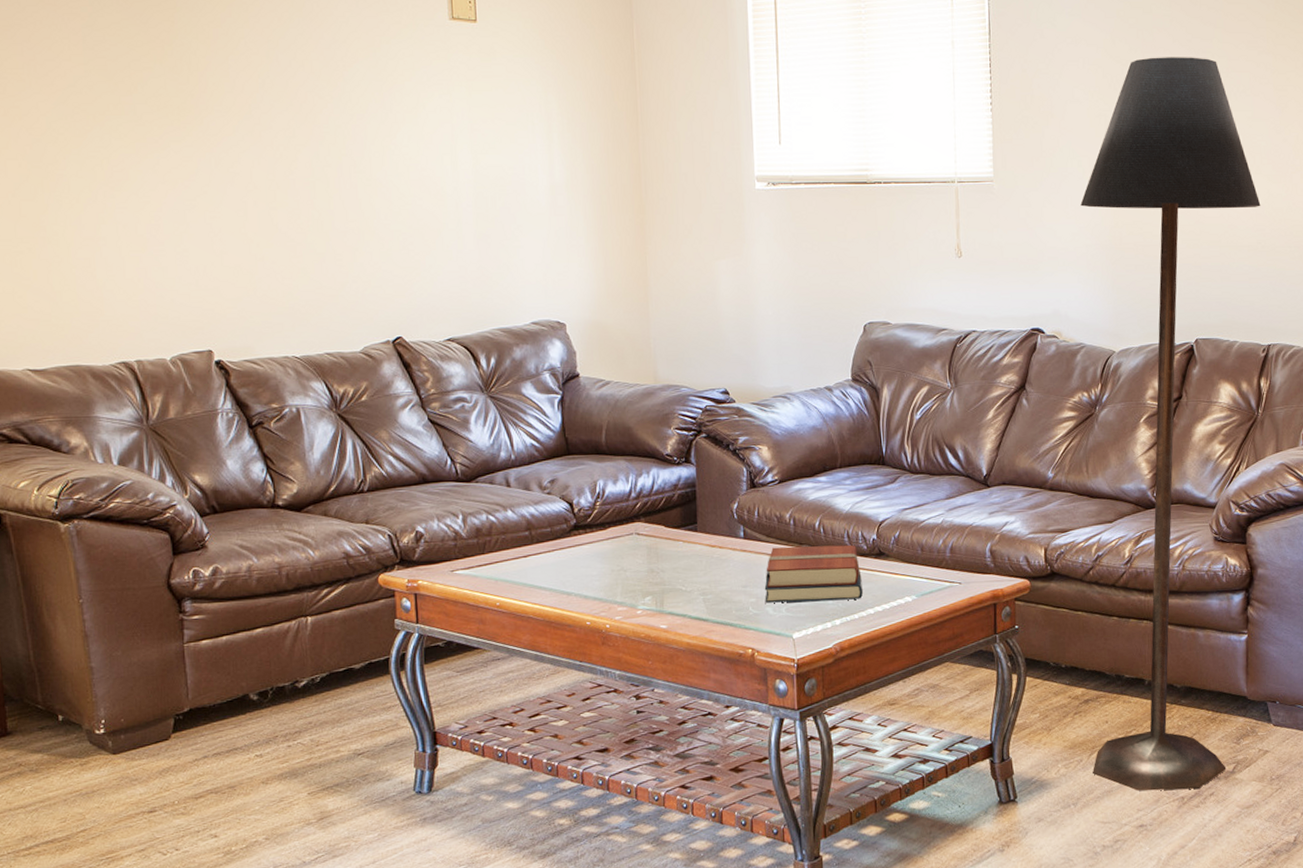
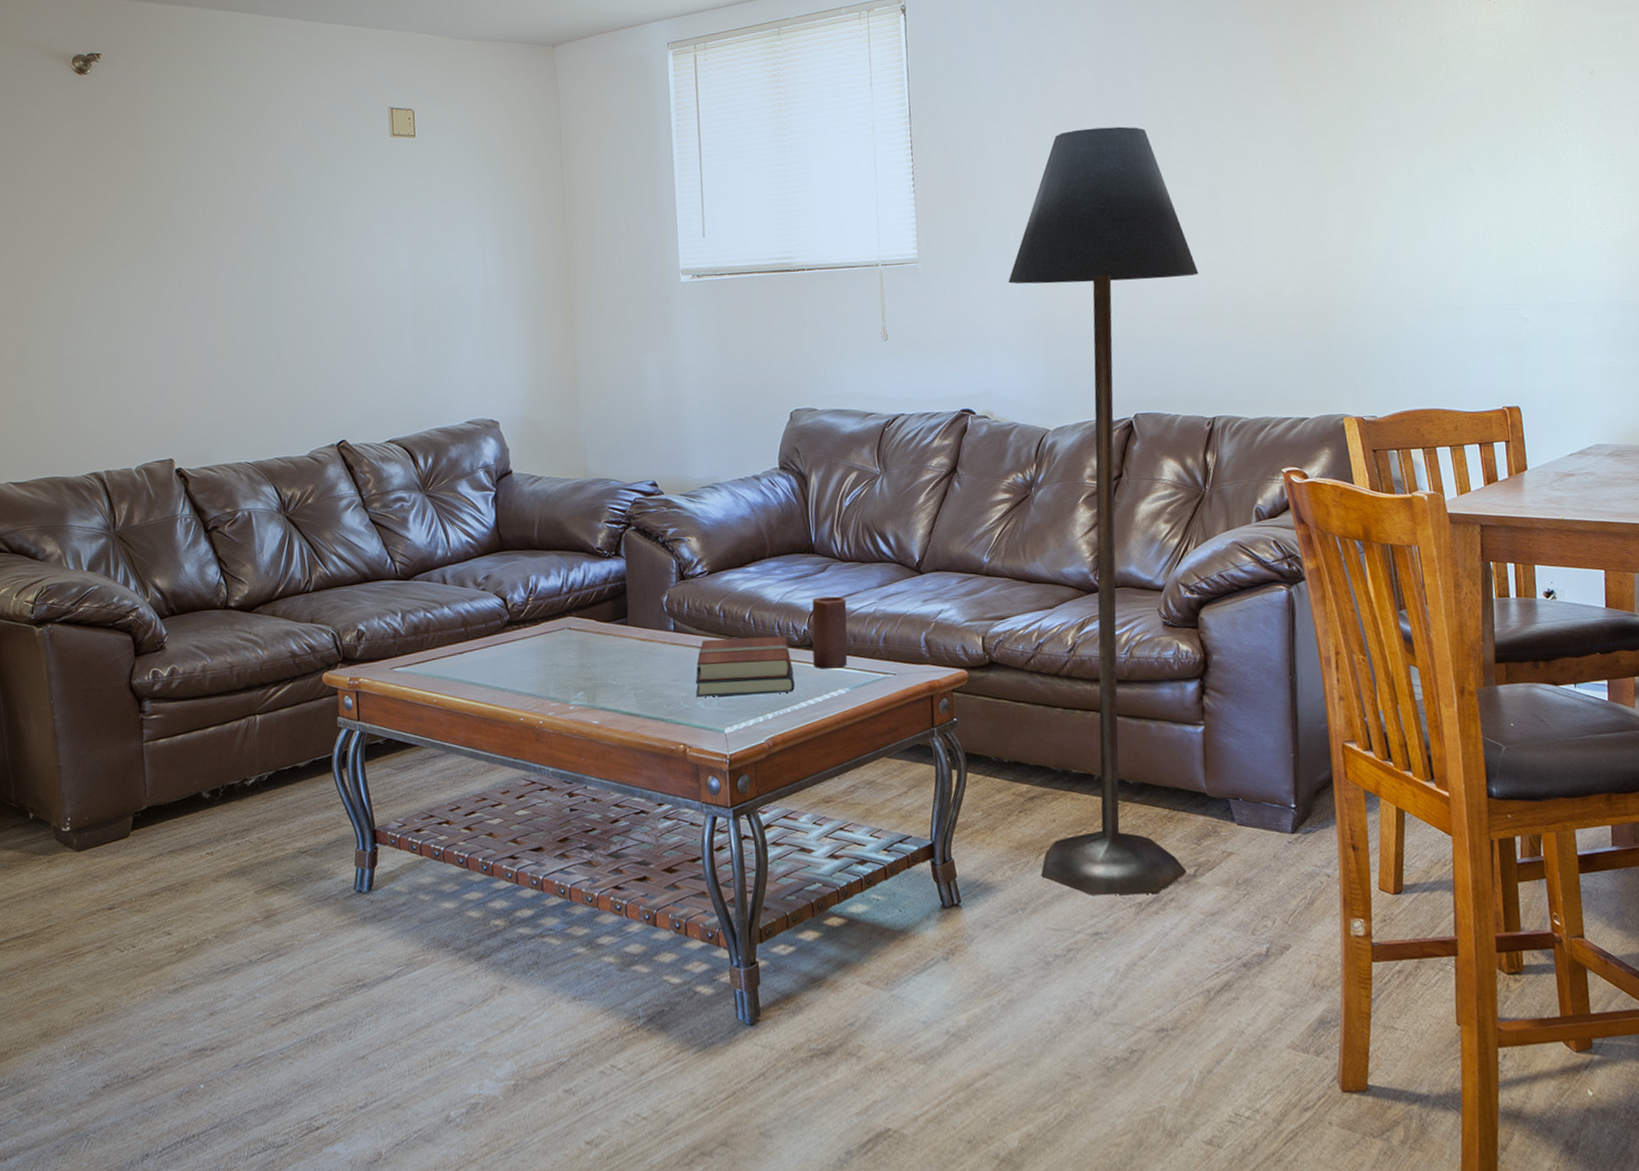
candle: none [880,507,916,577] -> present [811,596,848,669]

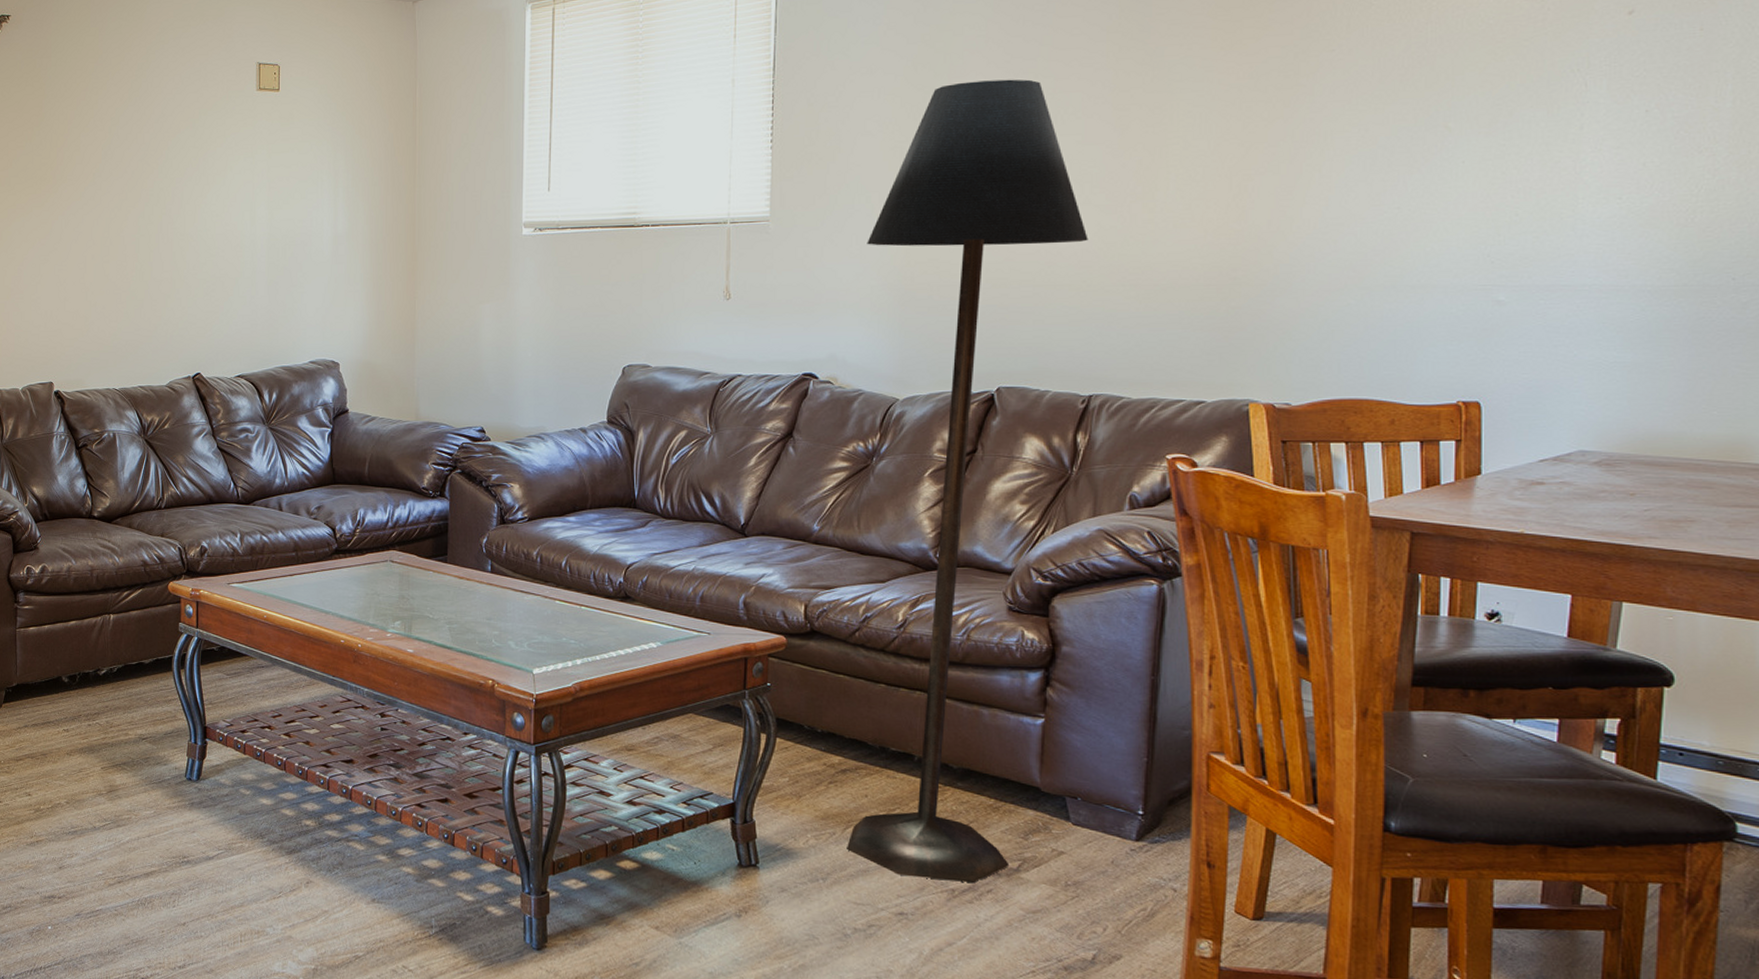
books: present [695,636,795,697] -> none [507,583,606,641]
candle: present [811,596,848,669] -> none [627,551,665,622]

